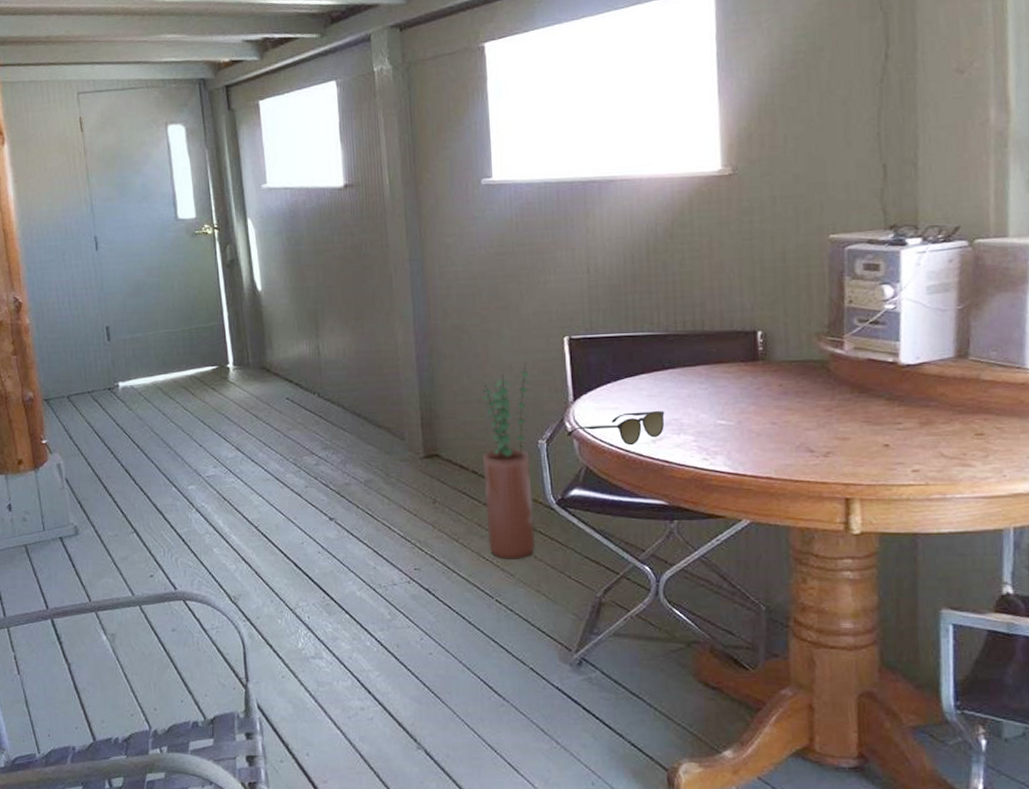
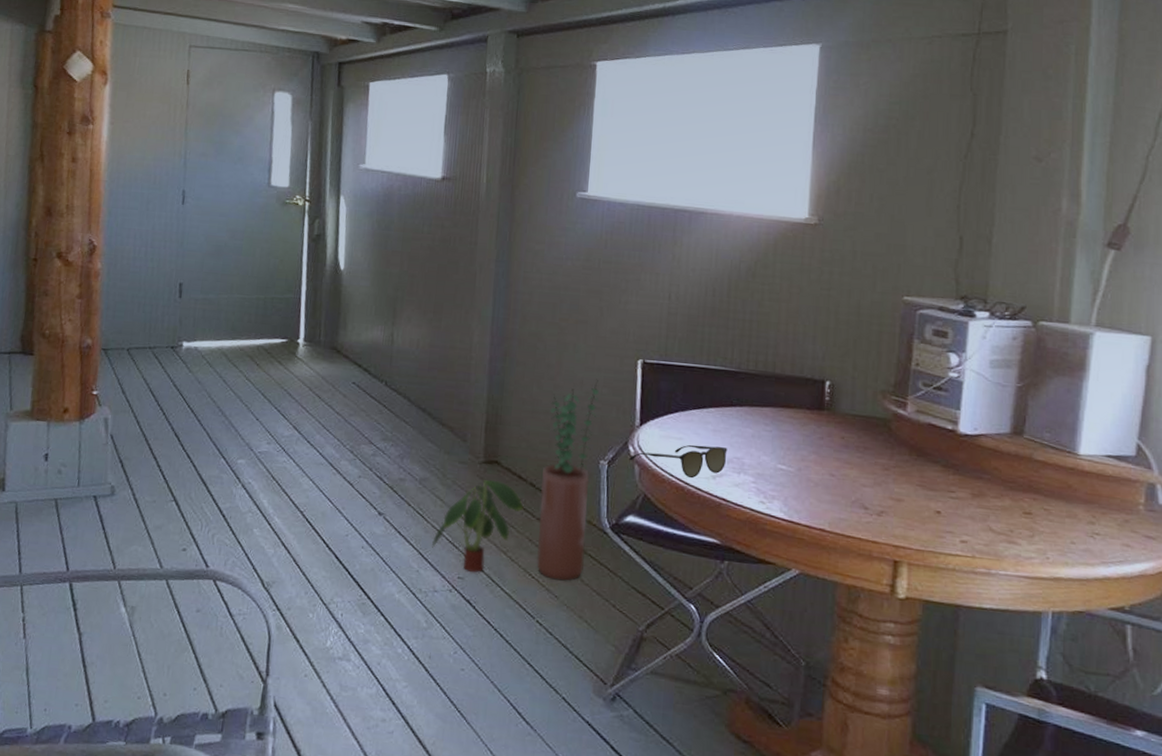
plant: none [384,472,469,562] -> present [431,479,524,572]

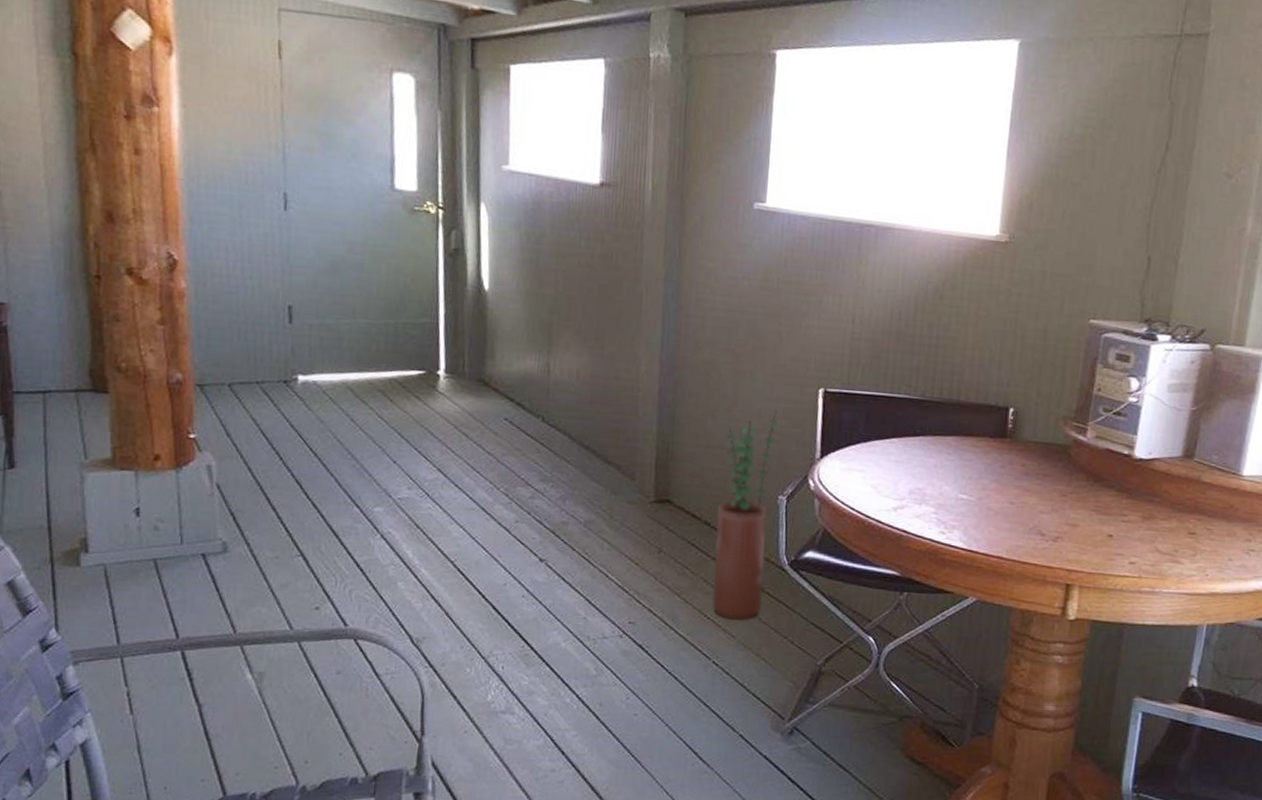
plant: present [431,479,524,572] -> none [599,519,698,616]
sunglasses: present [629,444,728,479] -> none [809,476,910,511]

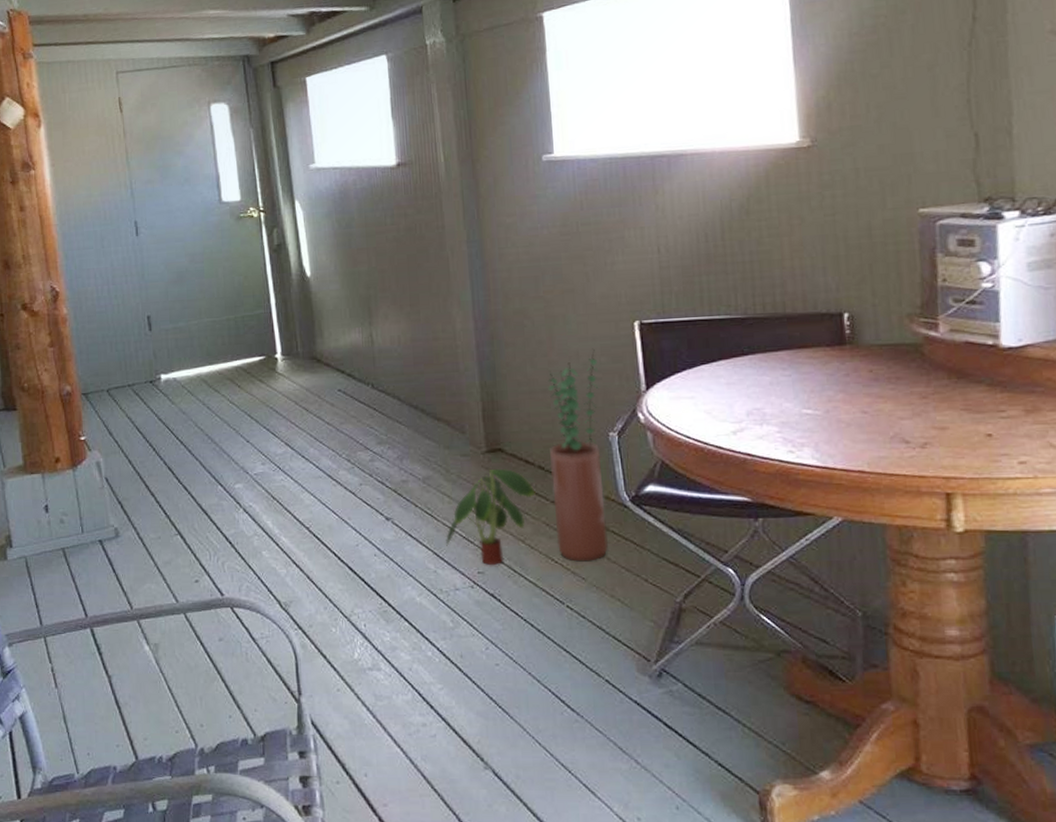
plant: none [599,519,698,616] -> present [445,468,536,565]

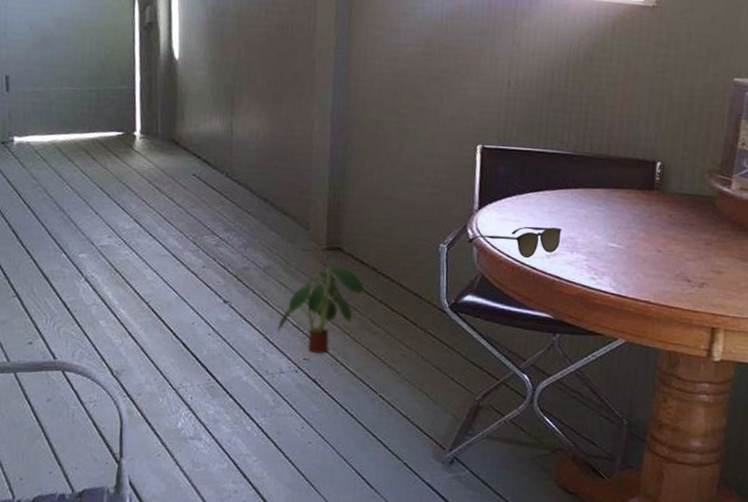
vase: present [548,348,608,562] -> none [379,165,439,358]
sunglasses: none [640,399,745,438] -> present [468,226,562,259]

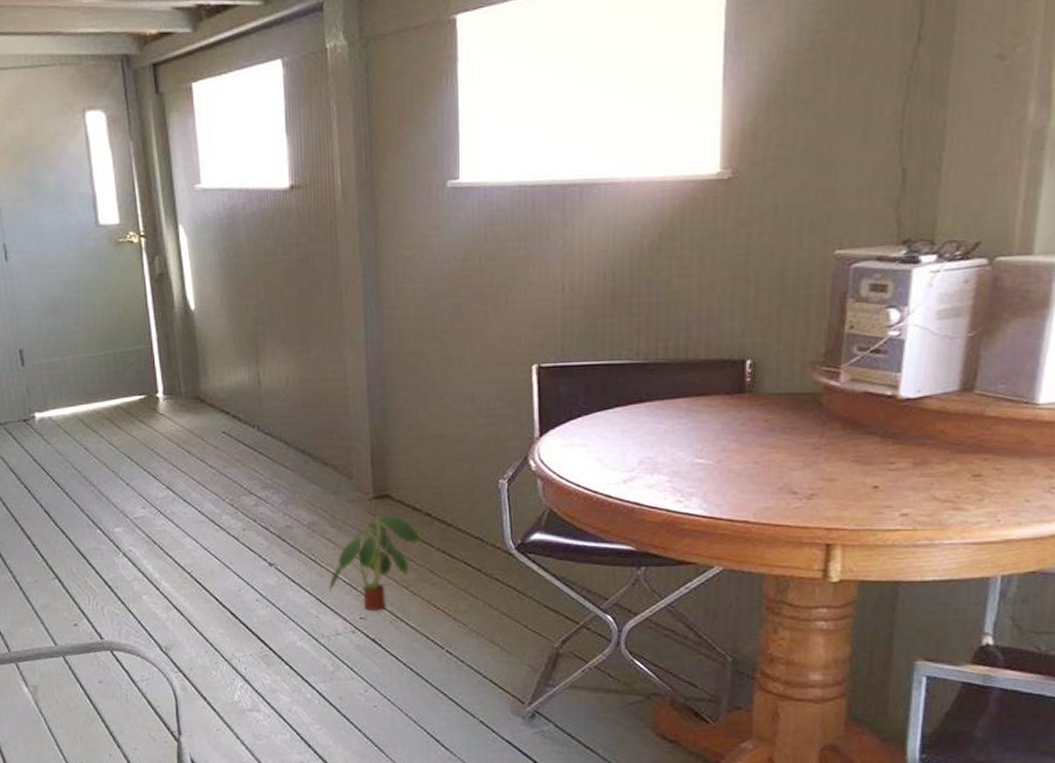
sunglasses: present [468,226,562,259] -> none [530,447,638,486]

